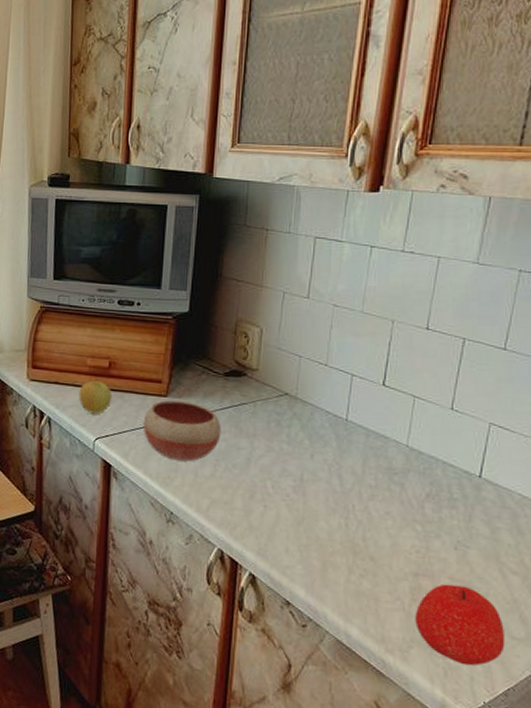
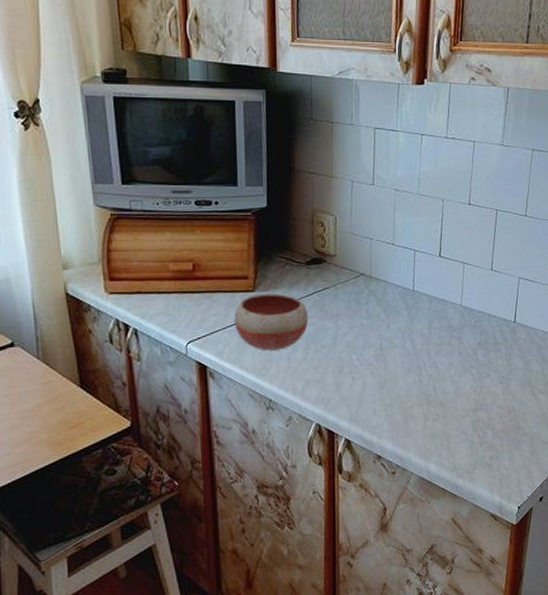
apple: present [79,380,113,414] -> none [164,284,200,319]
apple: present [415,584,506,666] -> none [477,411,539,472]

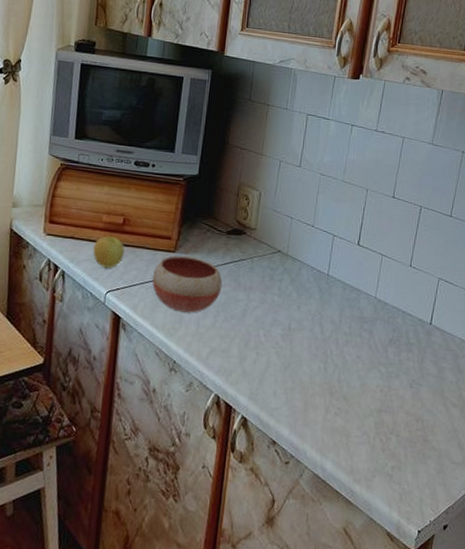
apple: none [164,284,200,319] -> present [93,236,125,268]

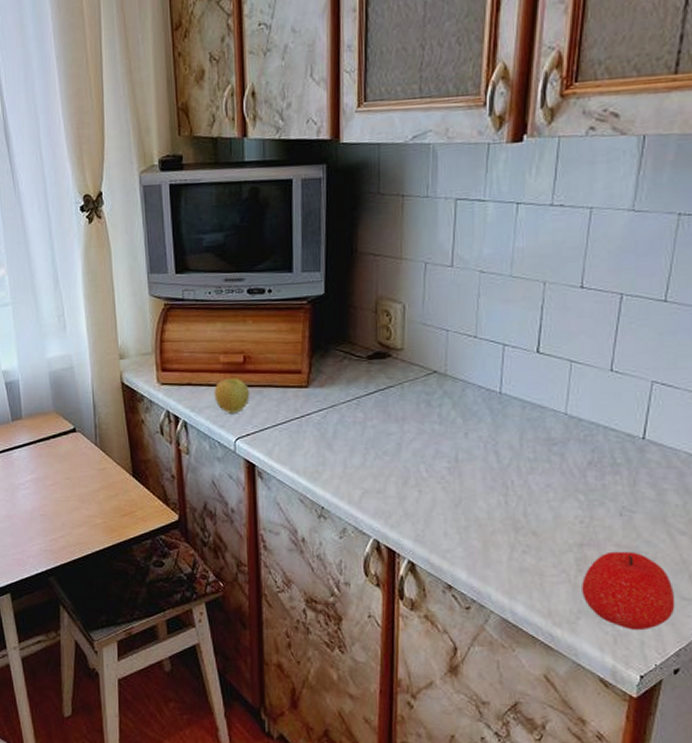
bowl: present [152,255,223,313] -> none [286,389,369,453]
apple: none [378,418,447,490] -> present [582,551,675,631]

